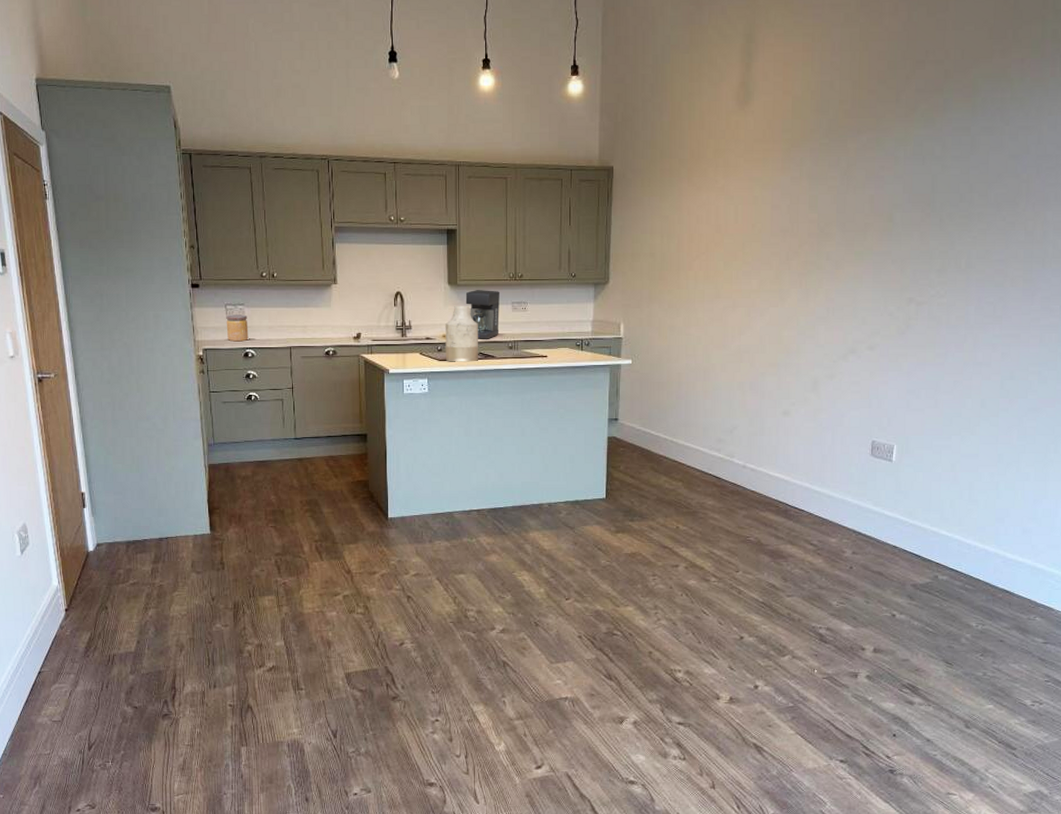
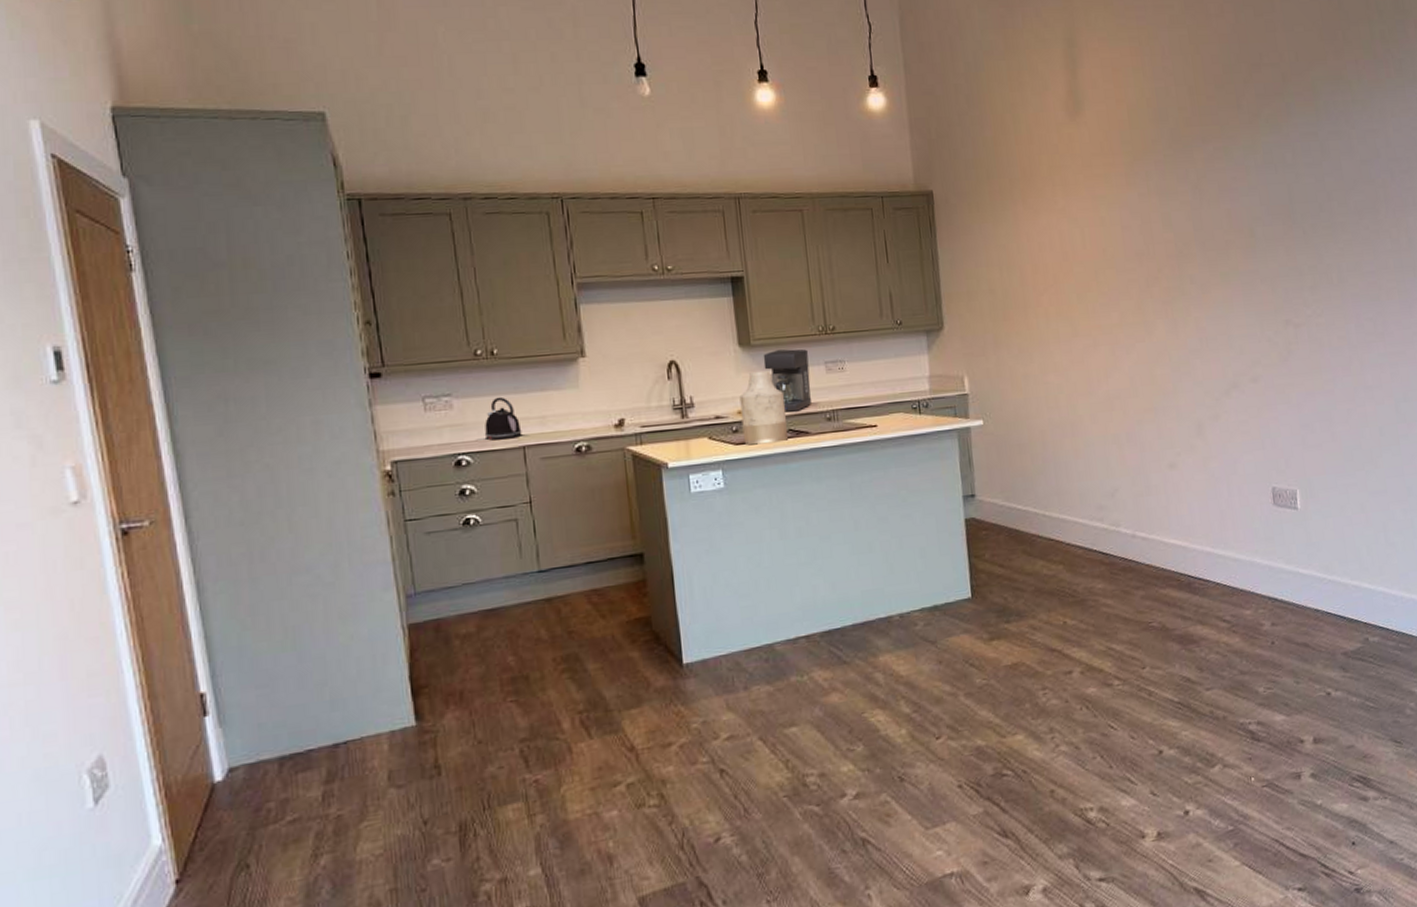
jar: present [226,314,249,342] -> none [424,408,461,448]
kettle: none [264,309,290,340] -> present [484,396,522,441]

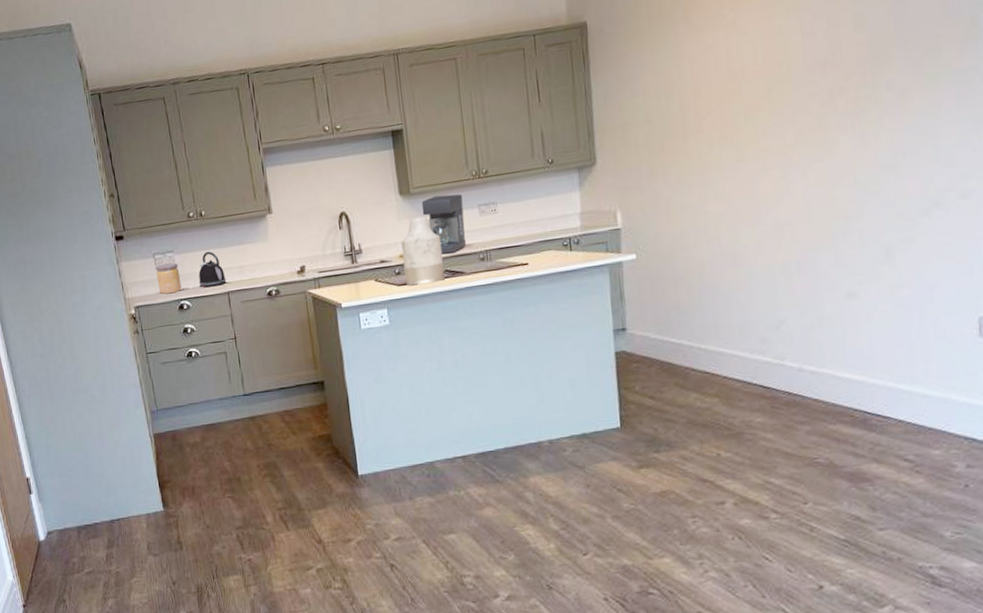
jar: none [424,408,461,448] -> present [155,262,182,295]

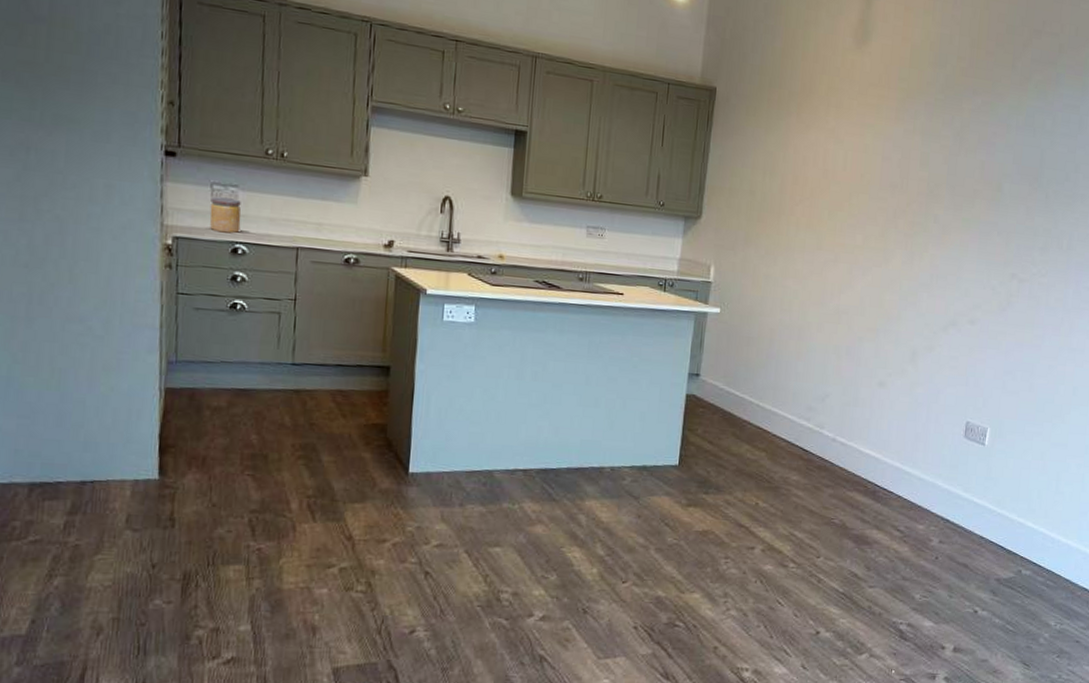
kettle: present [198,251,227,288] -> none [262,197,298,239]
vase: present [401,217,446,286] -> none [499,222,545,292]
coffee maker: present [421,194,467,254] -> none [530,206,573,266]

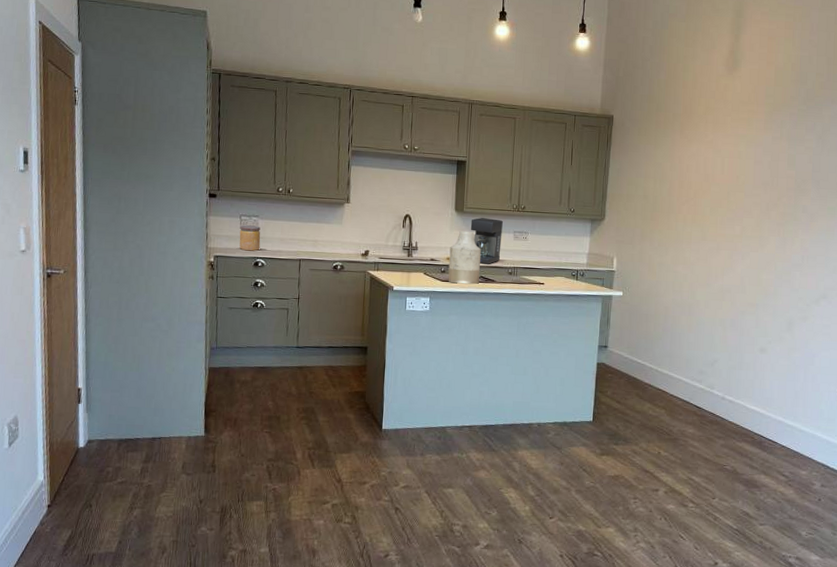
vase: none [499,222,545,292] -> present [448,231,482,285]
coffee maker: none [530,206,573,266] -> present [470,218,503,264]

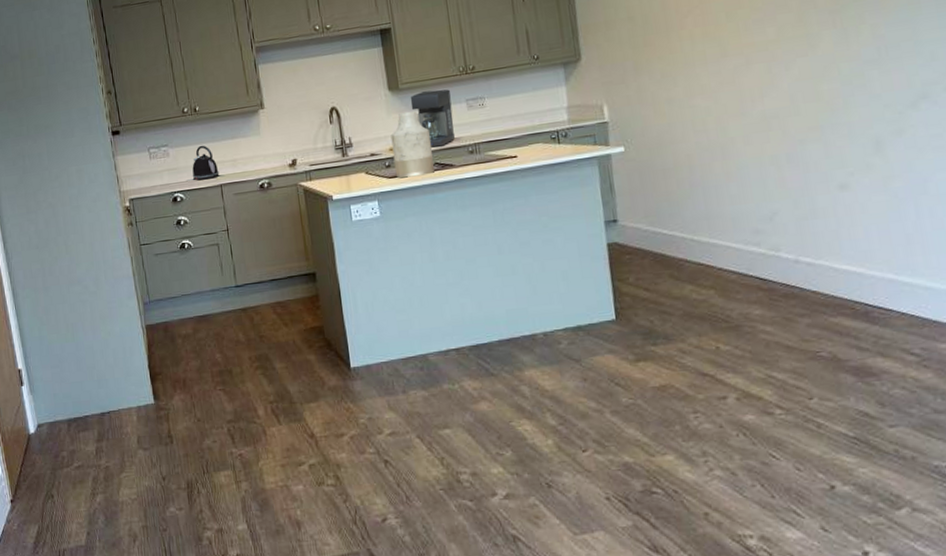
jar: present [239,225,261,251] -> none [150,156,176,188]
kettle: none [275,222,301,253] -> present [192,145,220,181]

